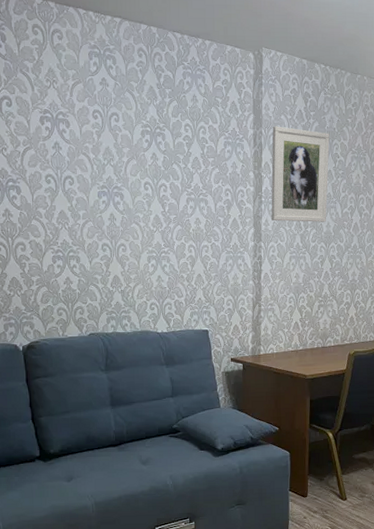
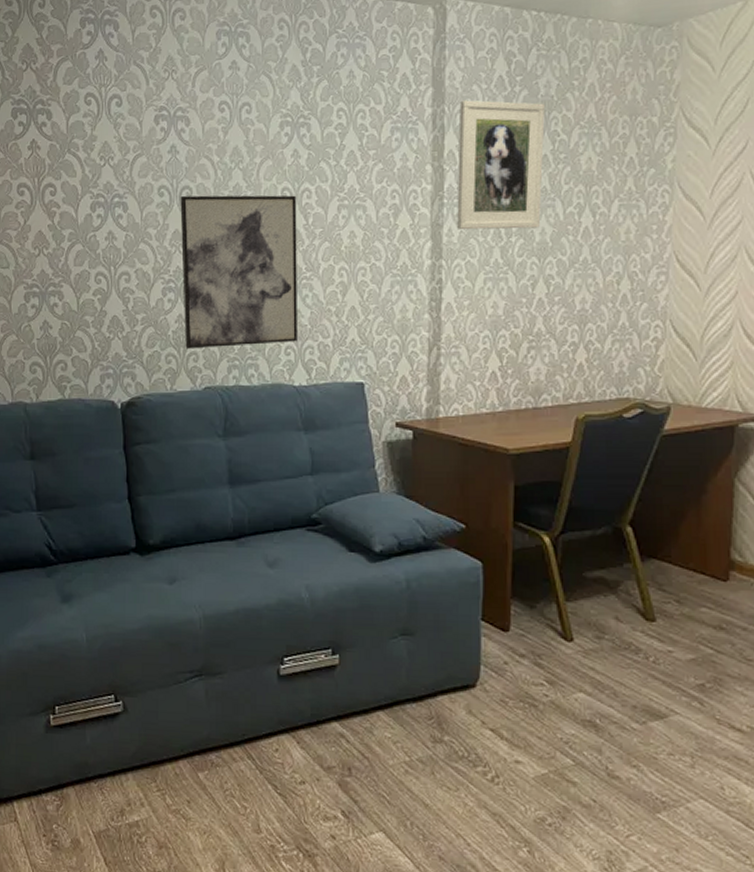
wall art: none [64,184,159,305] -> present [180,195,297,350]

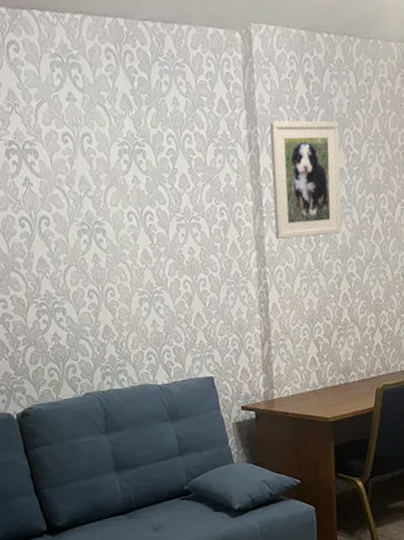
wall art: present [180,195,297,350] -> none [40,218,156,363]

